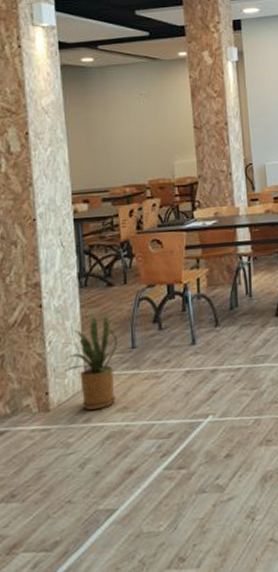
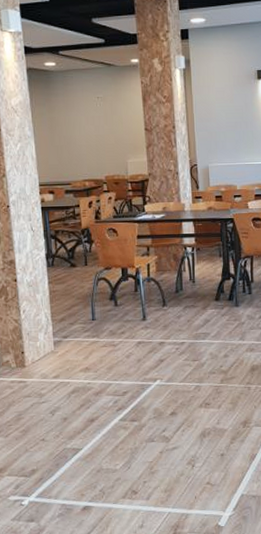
house plant: present [62,312,118,410] -> none [34,288,80,368]

